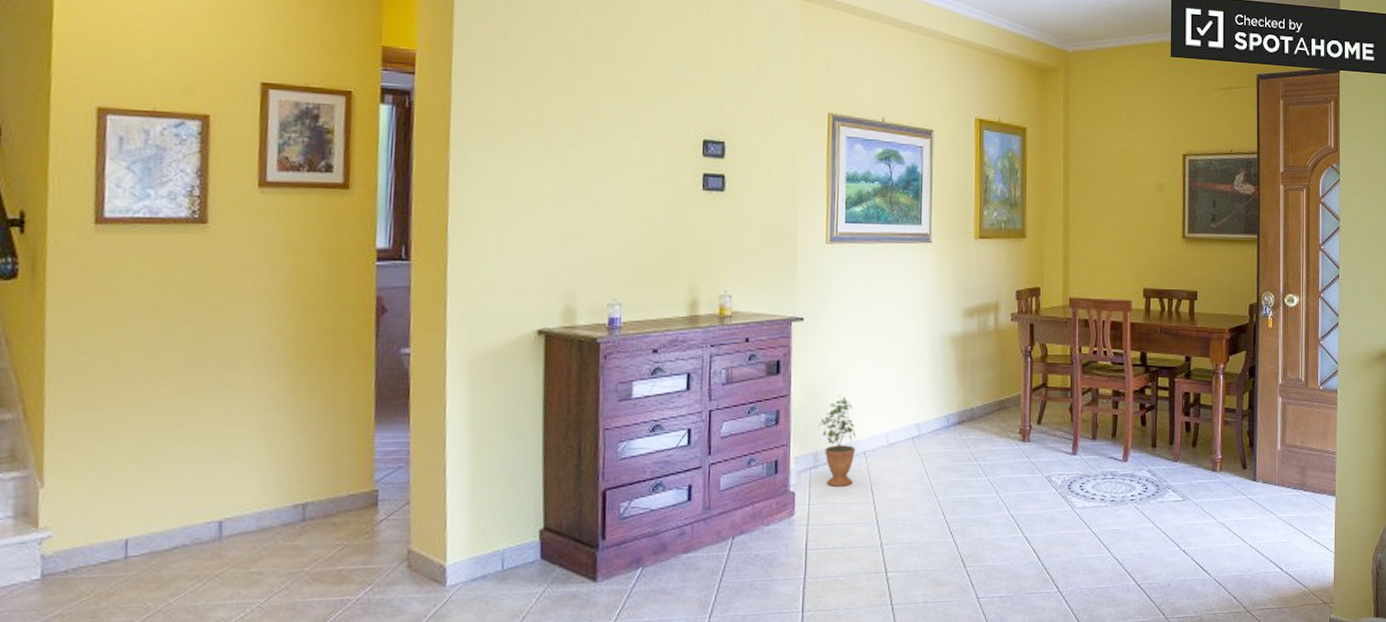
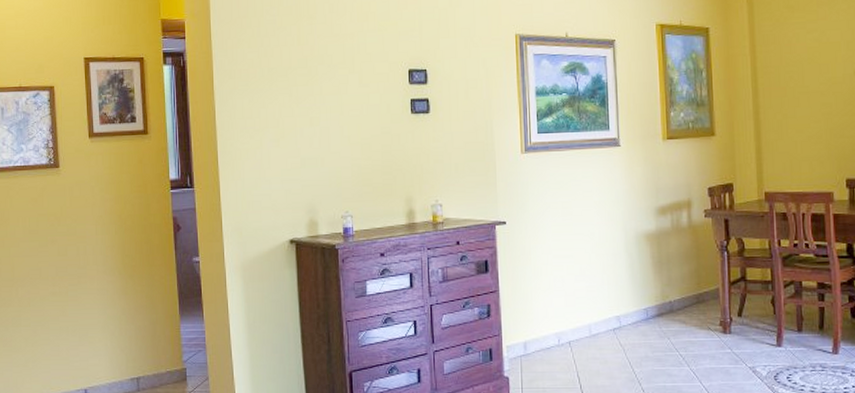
potted plant: present [818,395,856,487] -> none [525,291,561,373]

